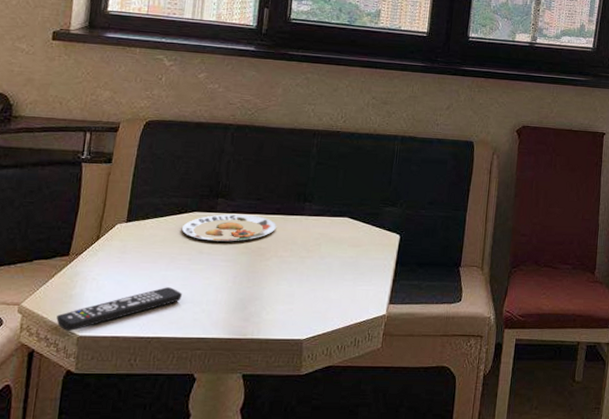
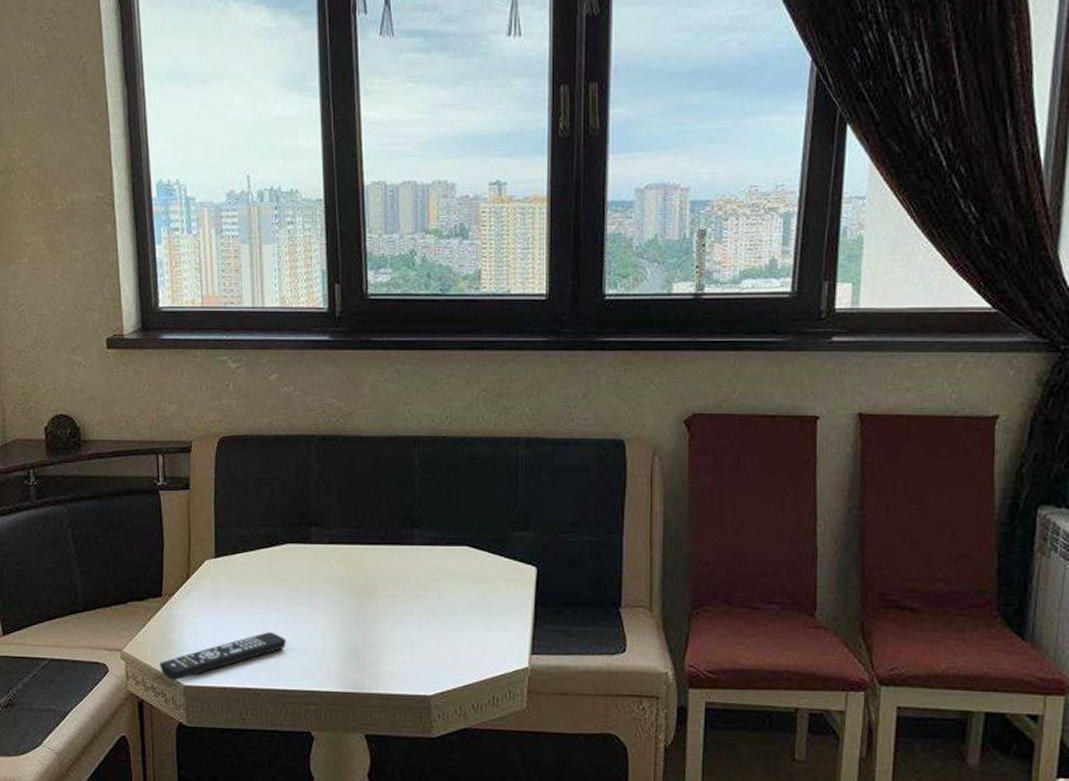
plate: present [181,214,276,242] -> none [275,545,382,579]

